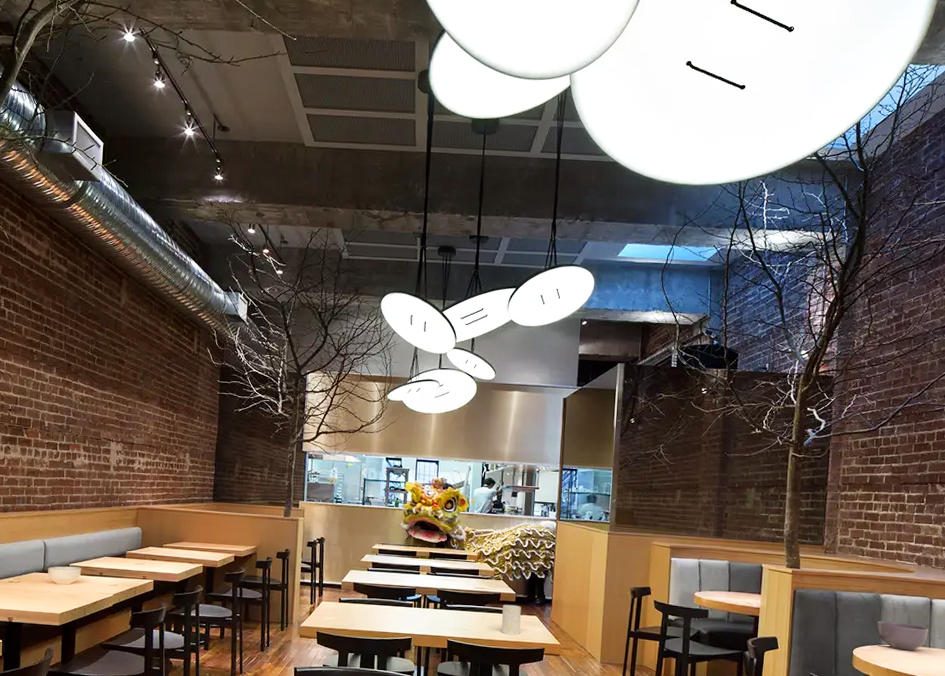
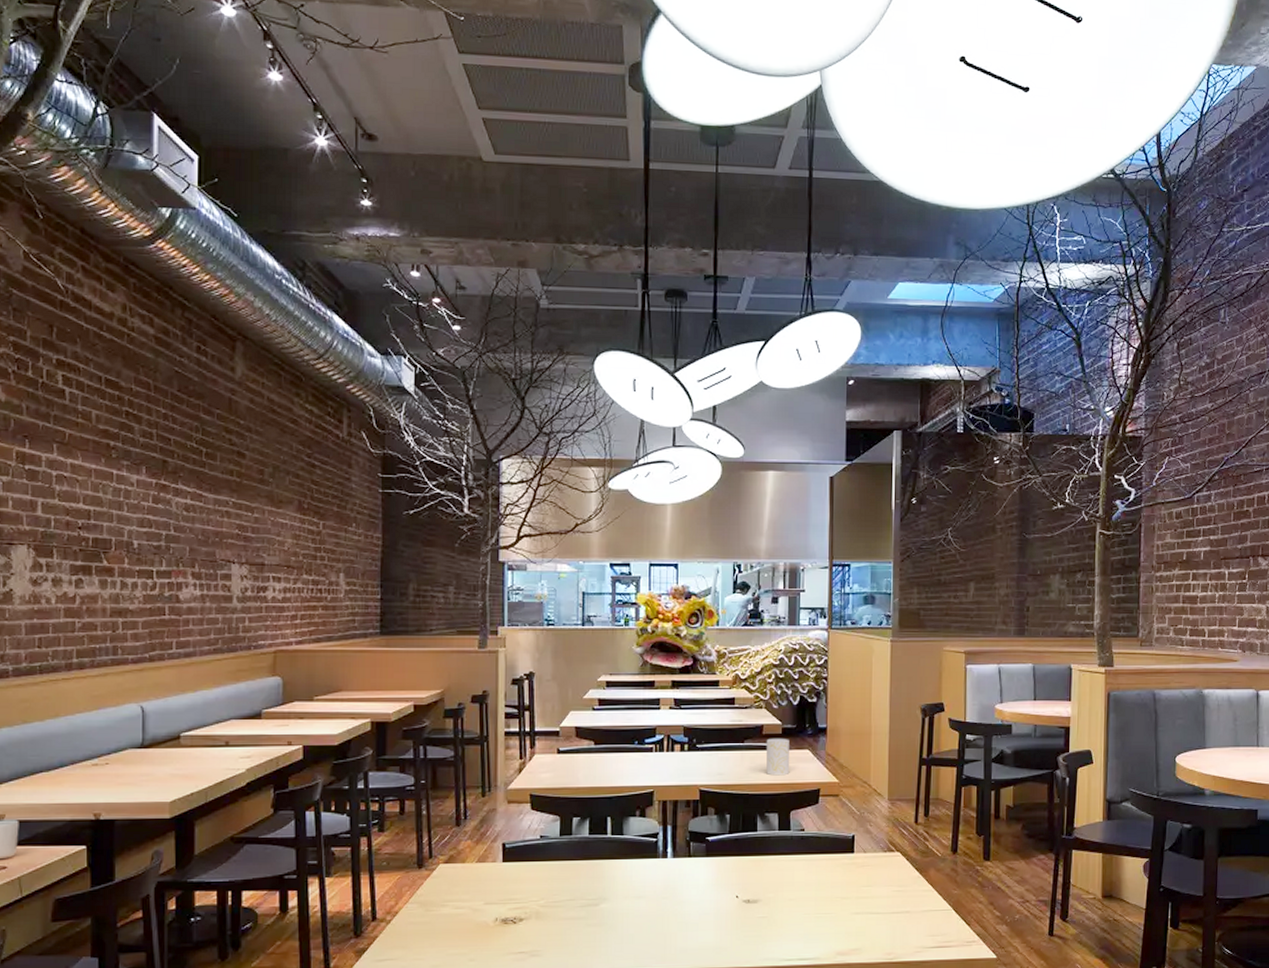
bowl: present [47,566,82,585] -> none [148,737,199,762]
bowl: present [877,621,929,651] -> none [1200,720,1256,753]

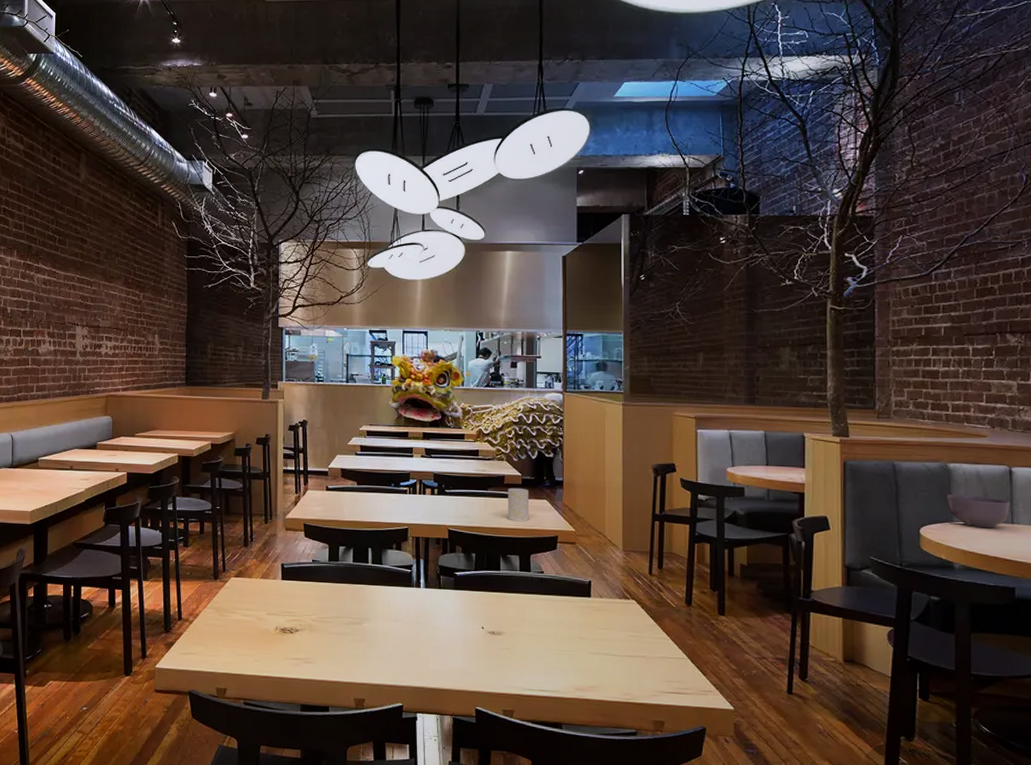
bowl: none [1200,720,1256,753] -> present [946,494,1010,529]

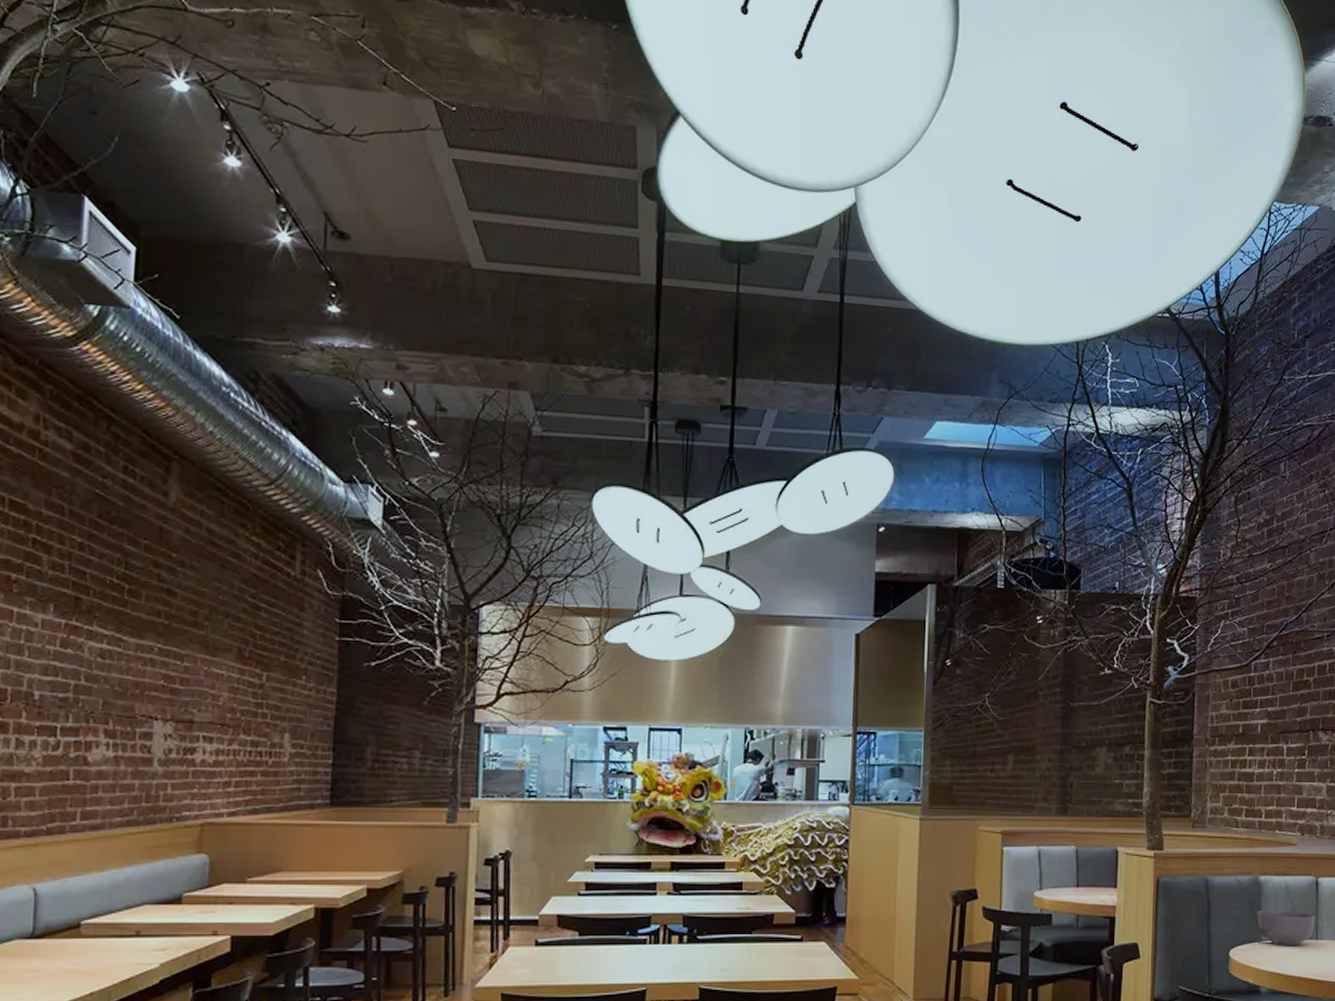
cup: present [507,487,530,522] -> none [776,928,804,972]

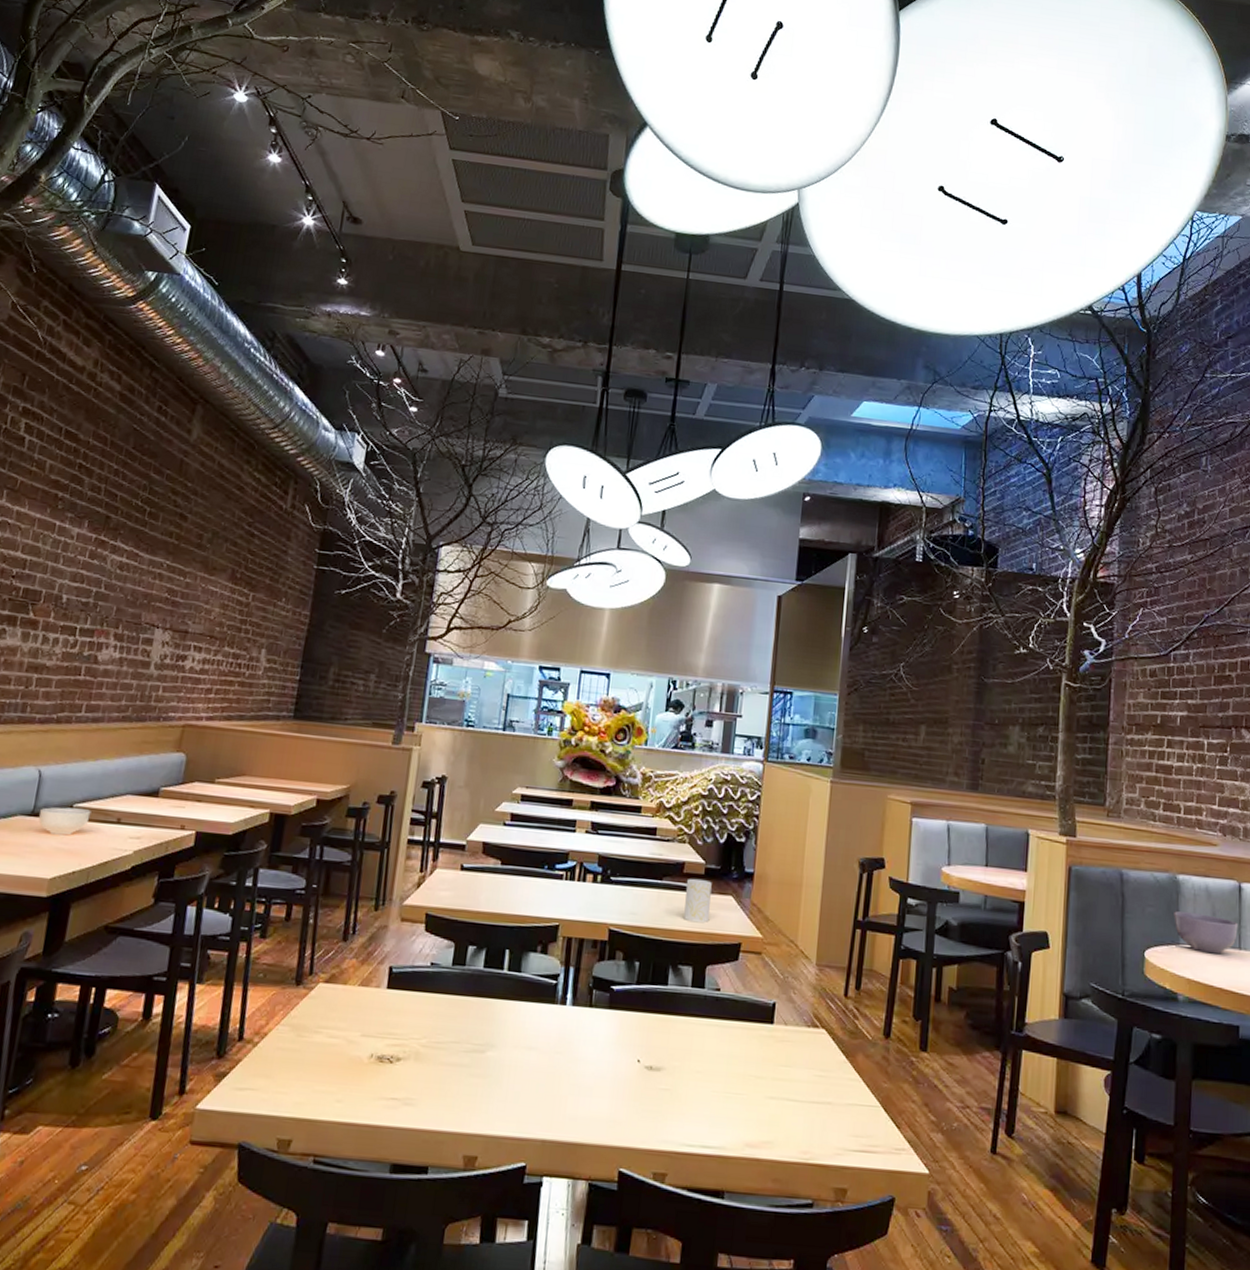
bowl: none [40,925,103,956] -> present [38,807,91,836]
cup: none [776,928,804,972] -> present [684,878,712,924]

